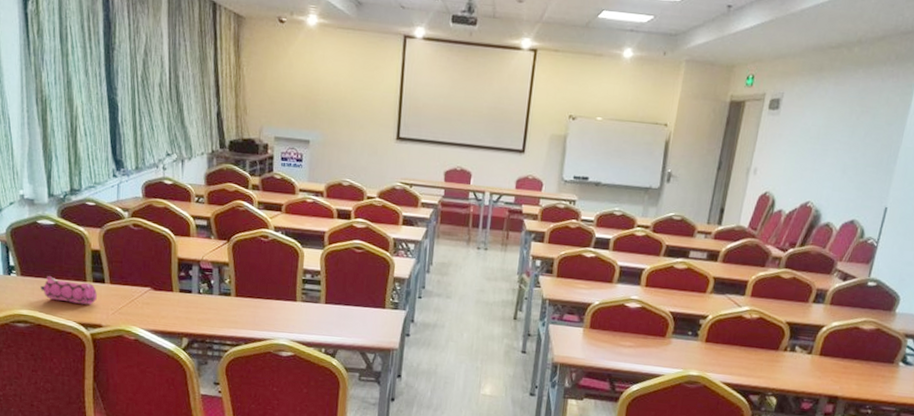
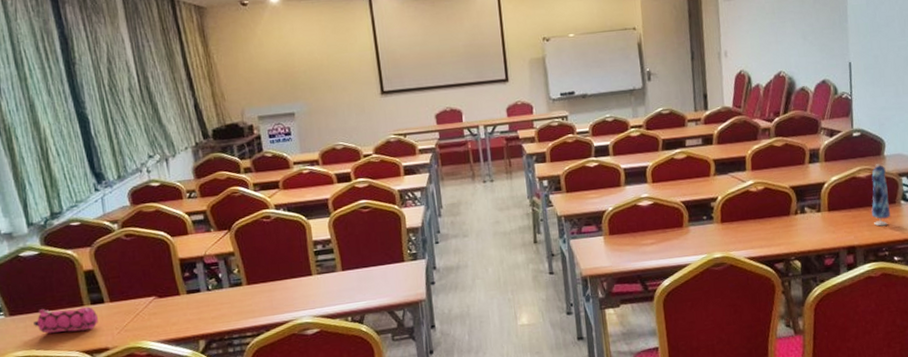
dress: none [864,319,893,384] -> present [871,164,890,227]

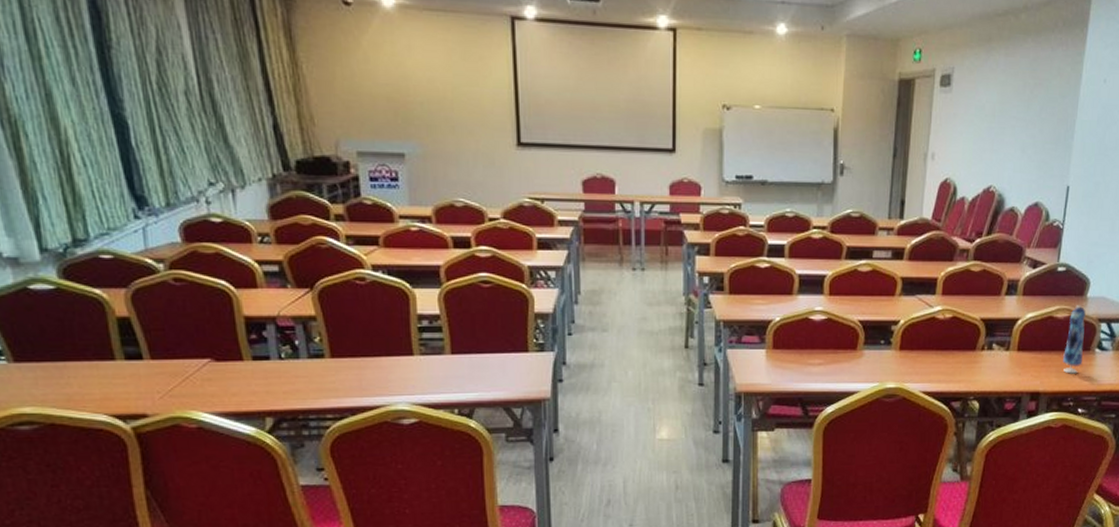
pencil case: present [33,306,98,334] -> none [46,358,134,390]

